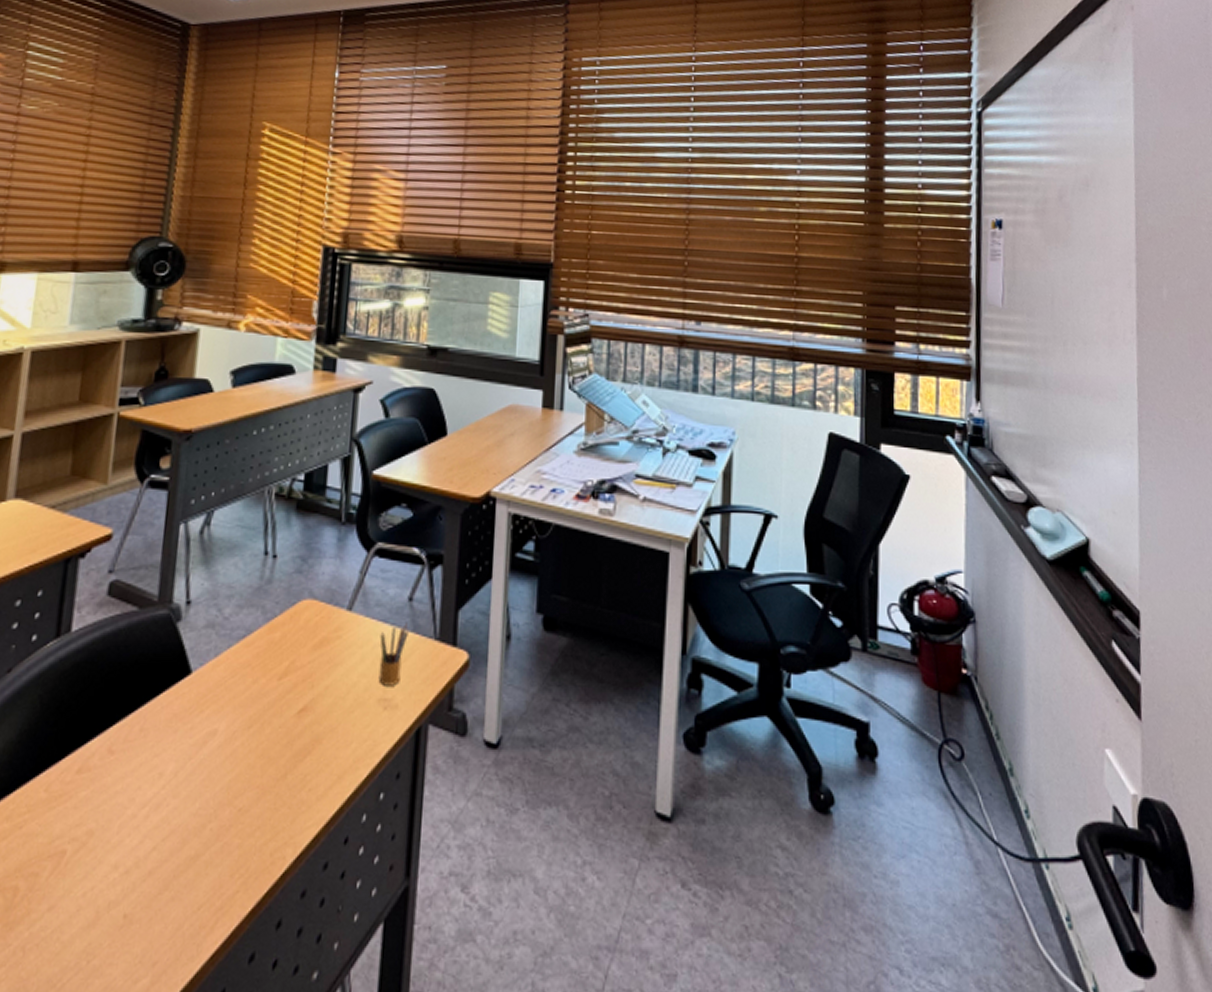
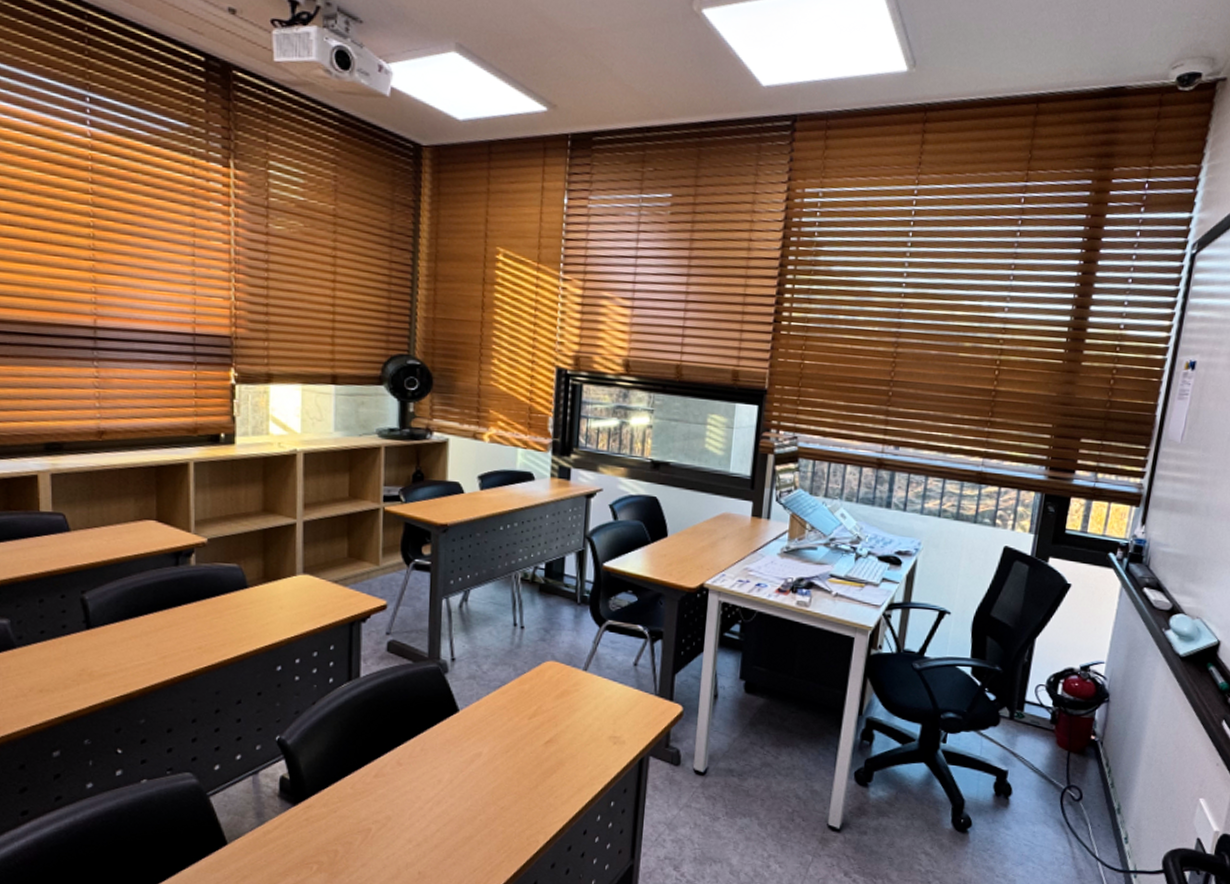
pencil box: present [378,622,409,686] -> none [609,681,634,728]

